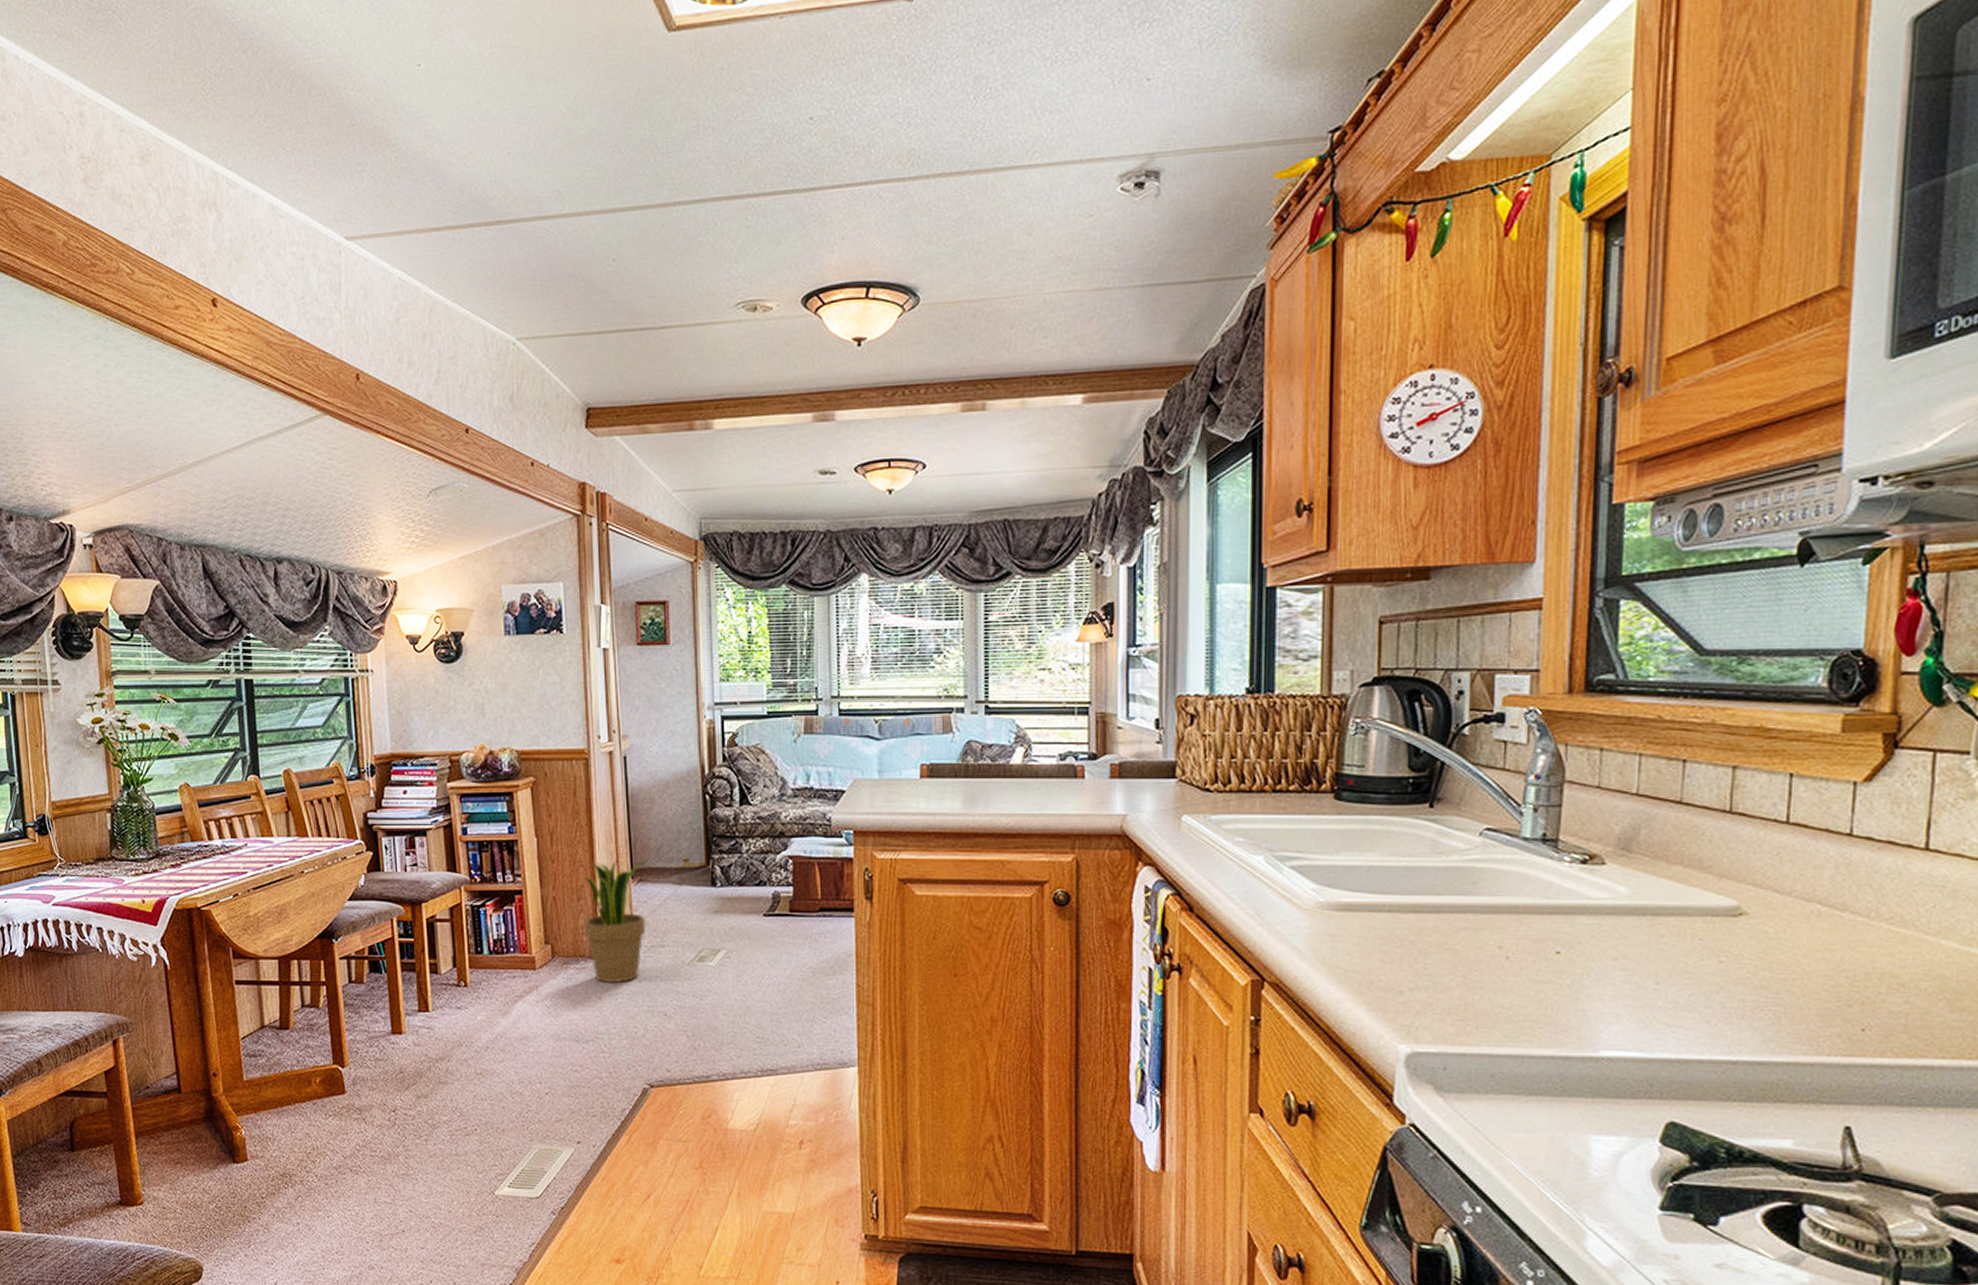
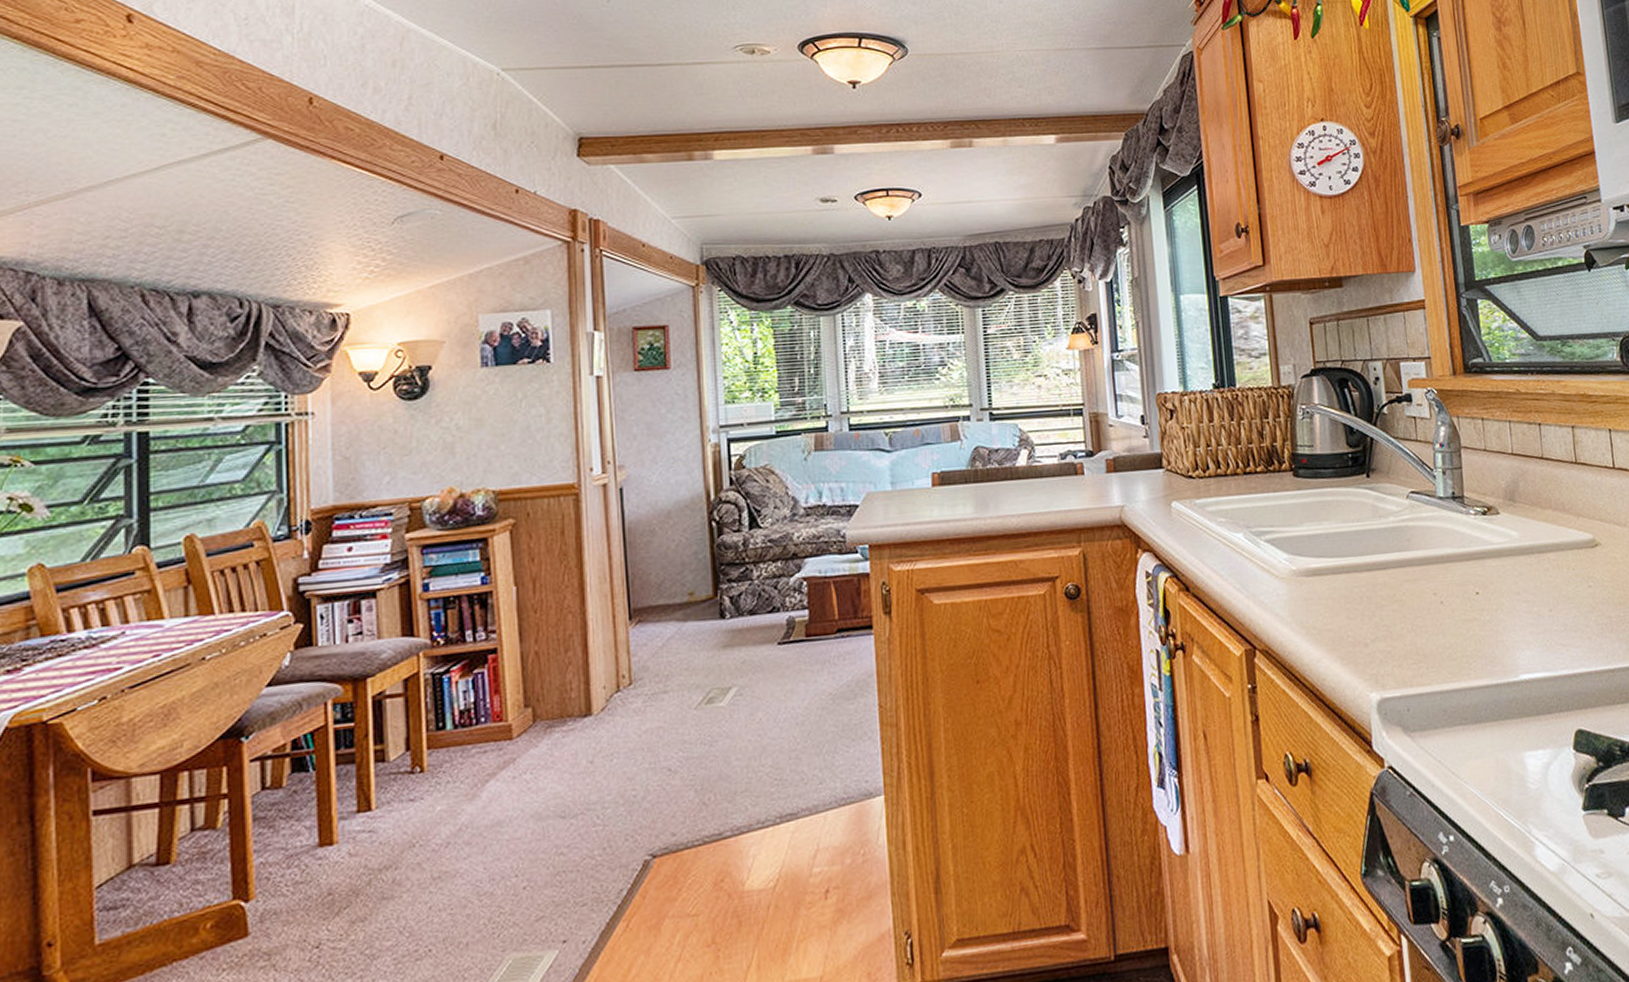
potted plant: present [584,858,648,983] -> none [573,598,648,743]

